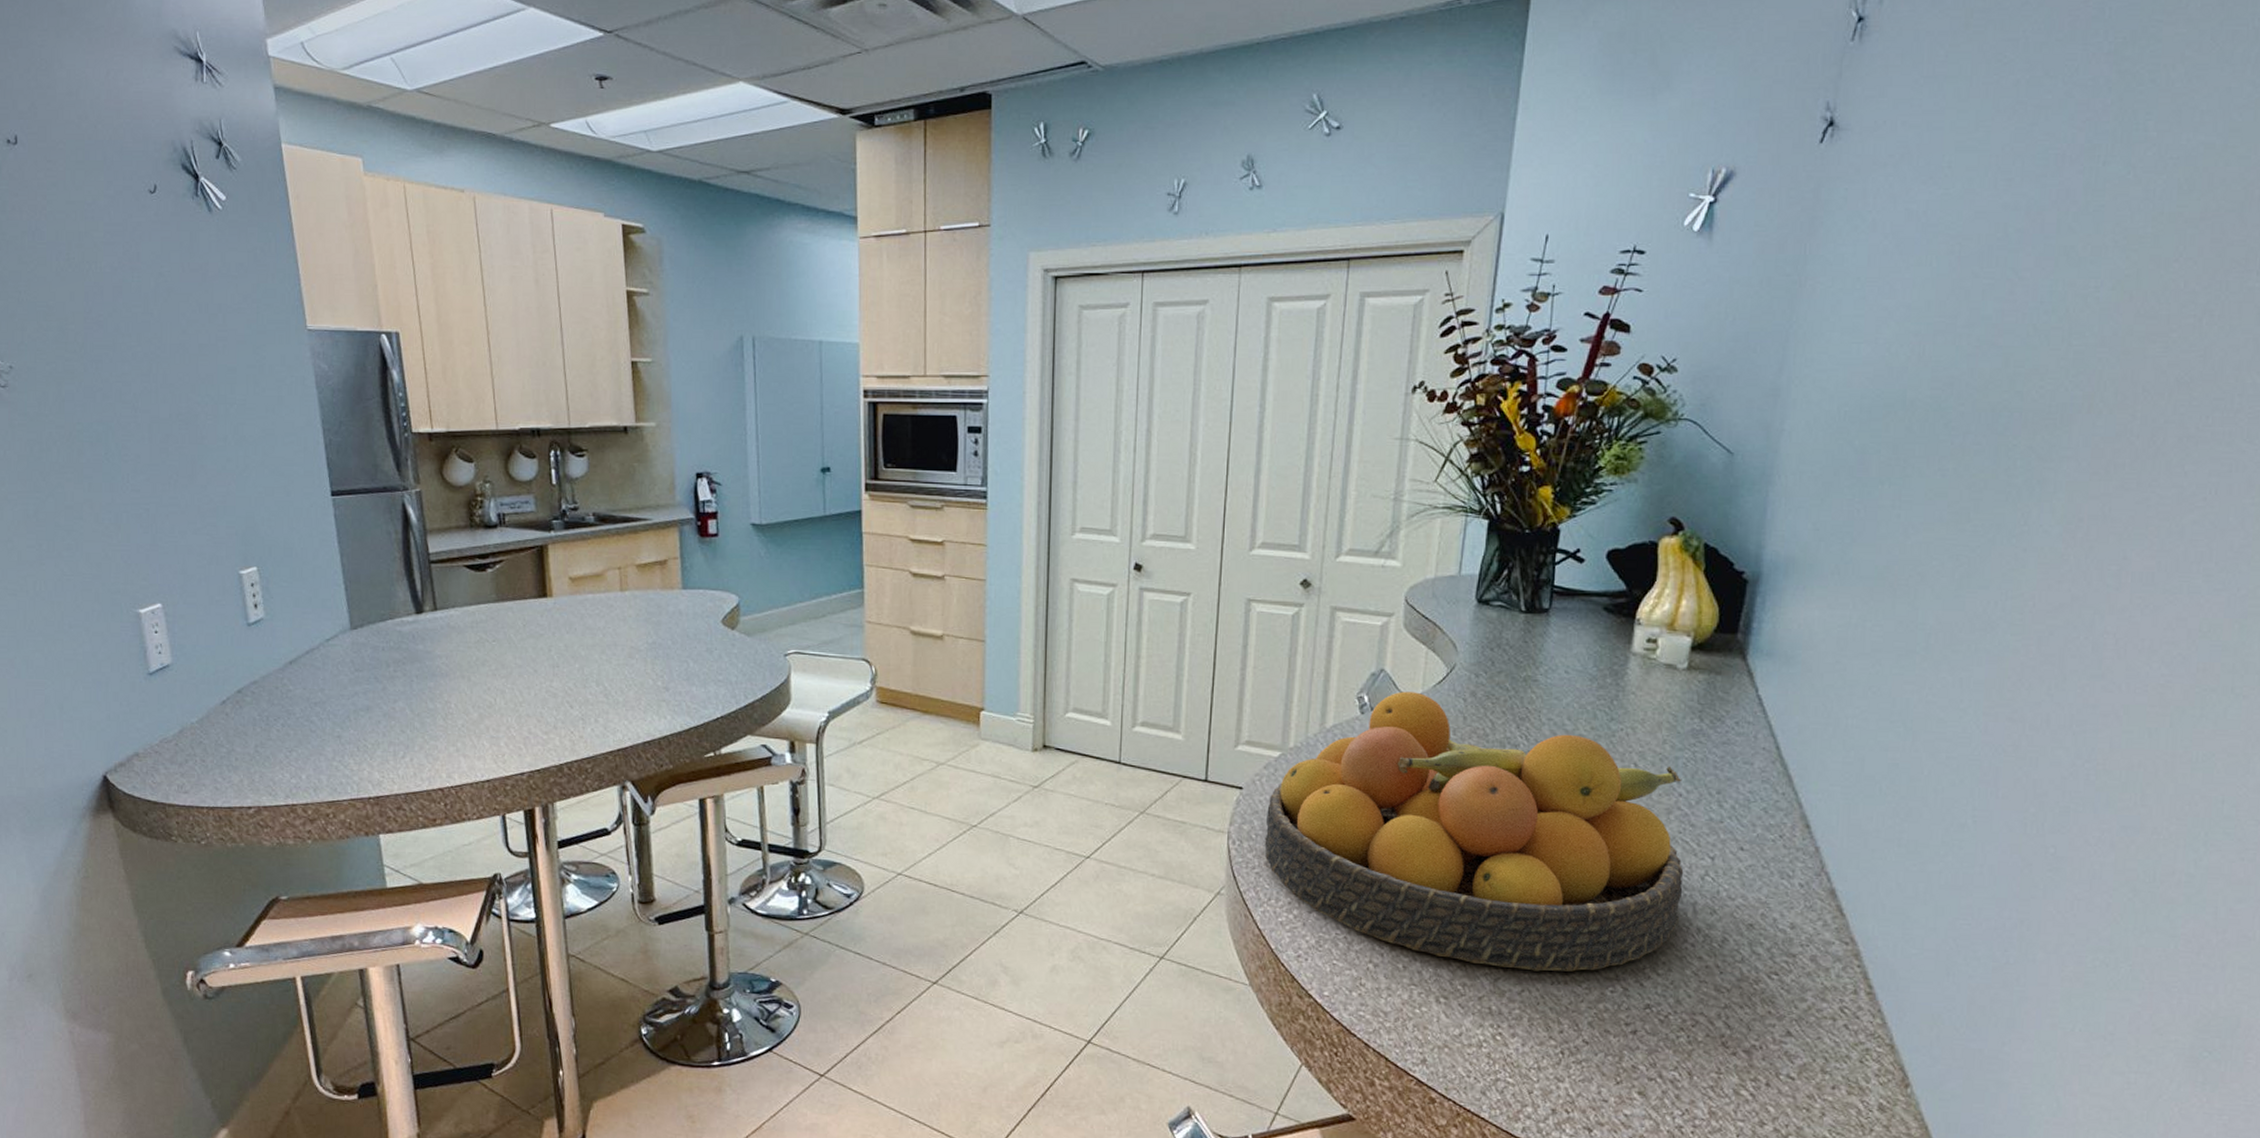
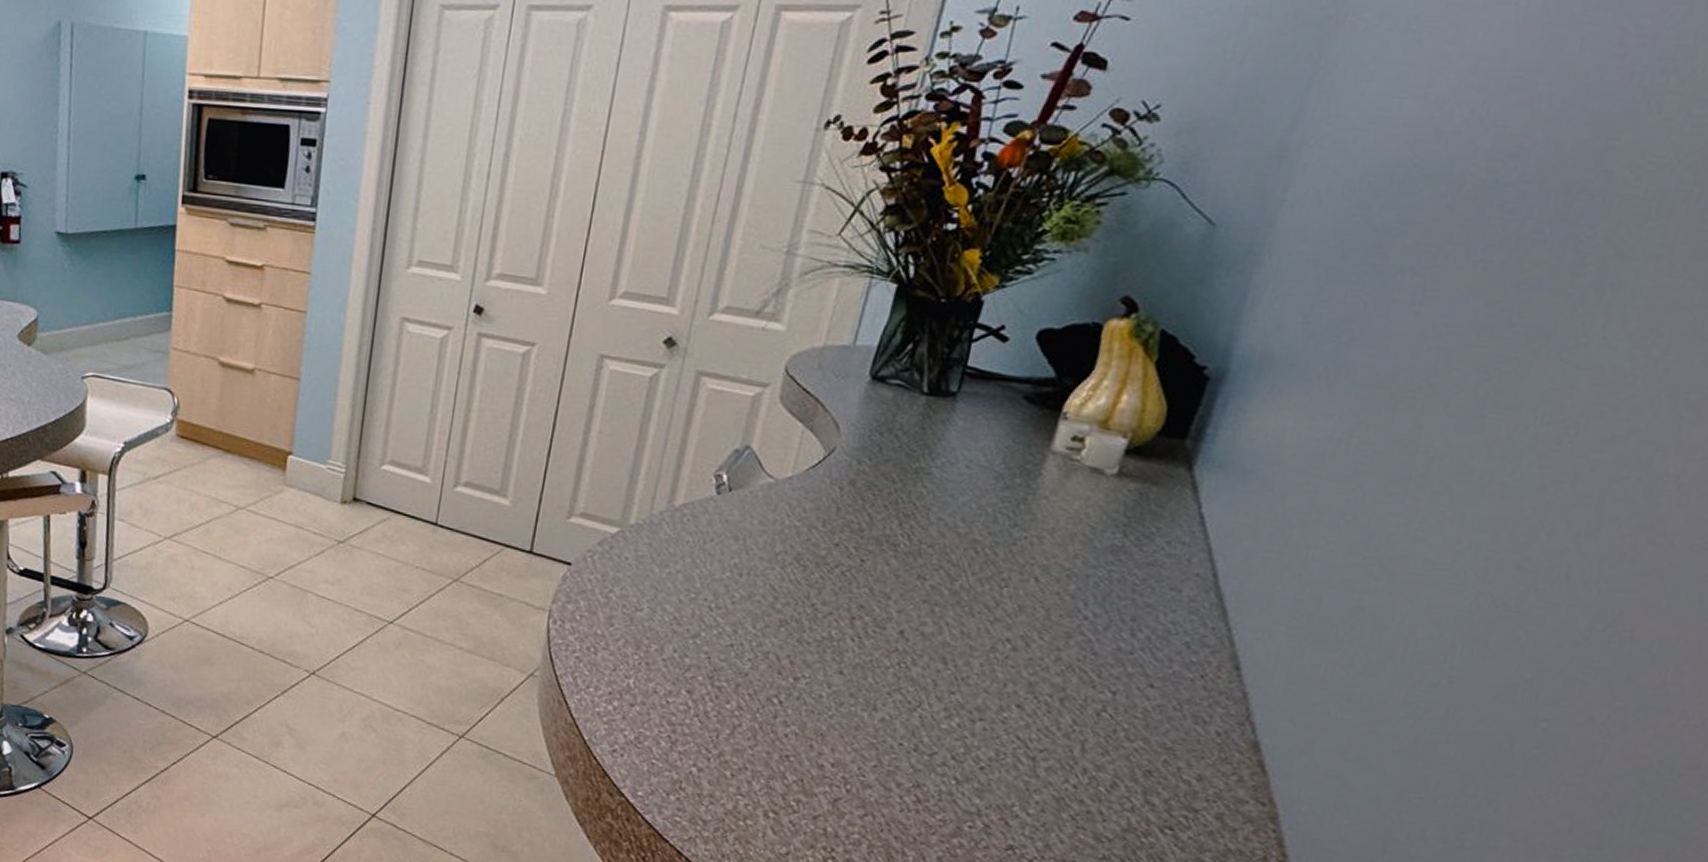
fruit bowl: present [1264,691,1684,972] -> none [588,473,1091,802]

